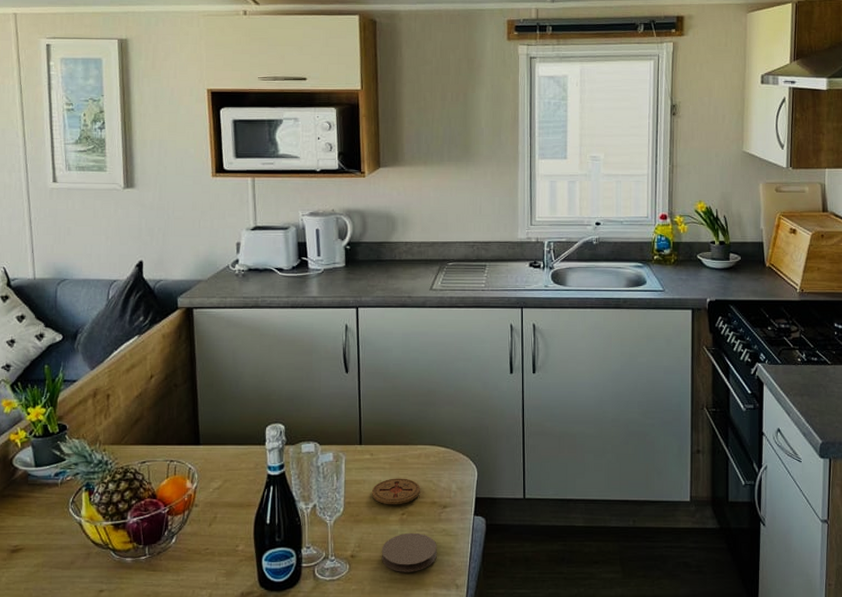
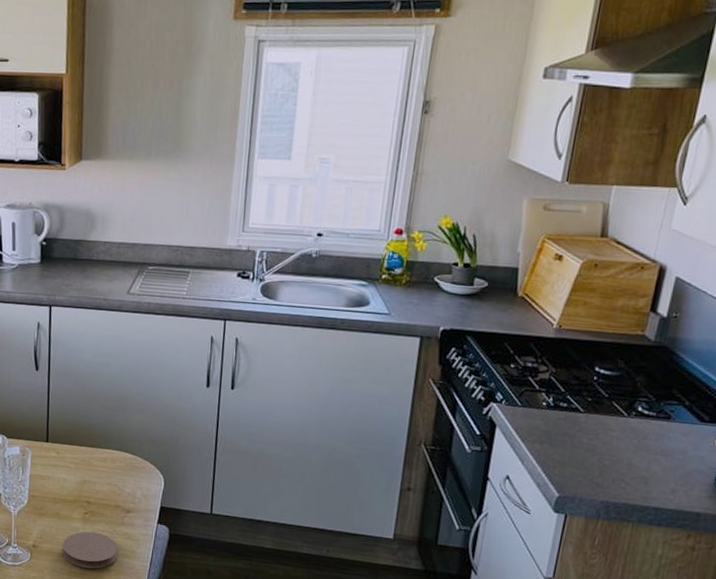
coaster: present [371,478,420,505] -> none [55,478,105,504]

